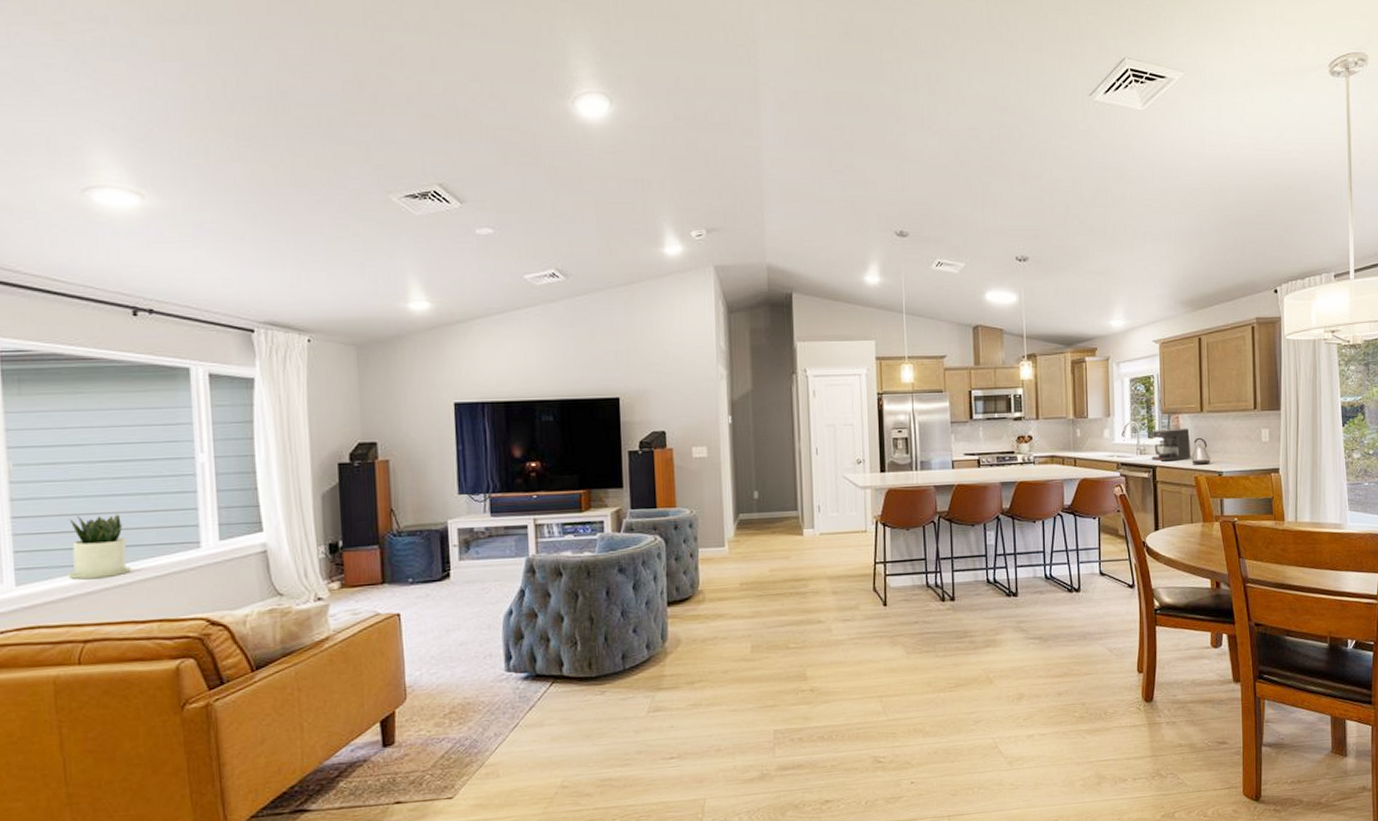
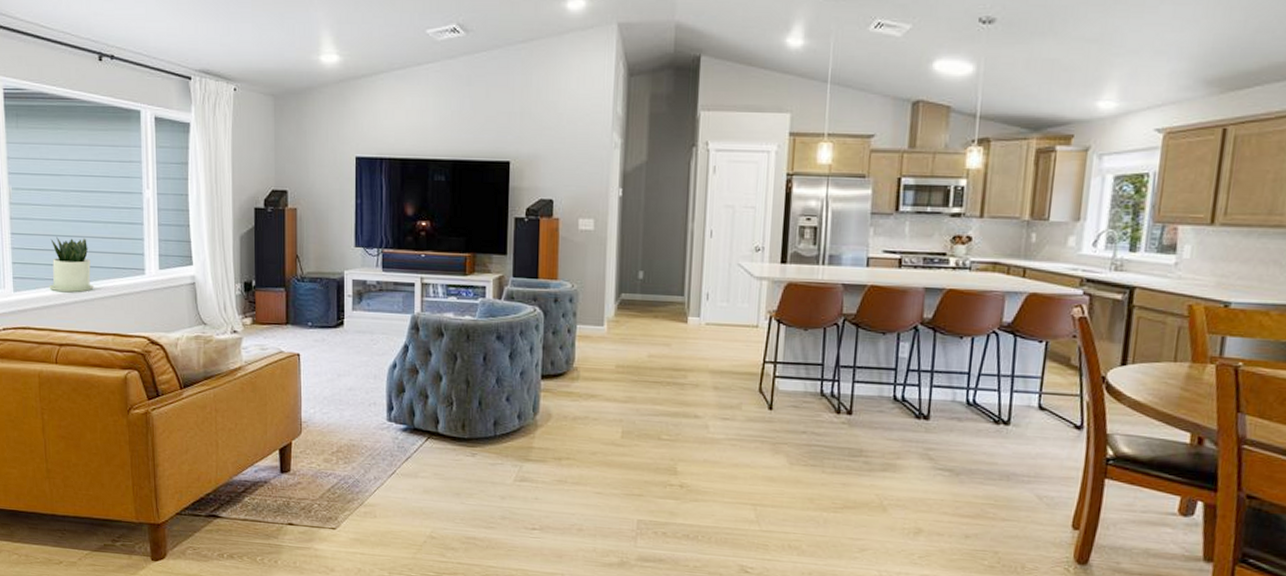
coffee maker: present [1151,427,1192,462] -> none [1129,241,1191,283]
kettle: present [1191,437,1212,465] -> none [1187,256,1217,292]

